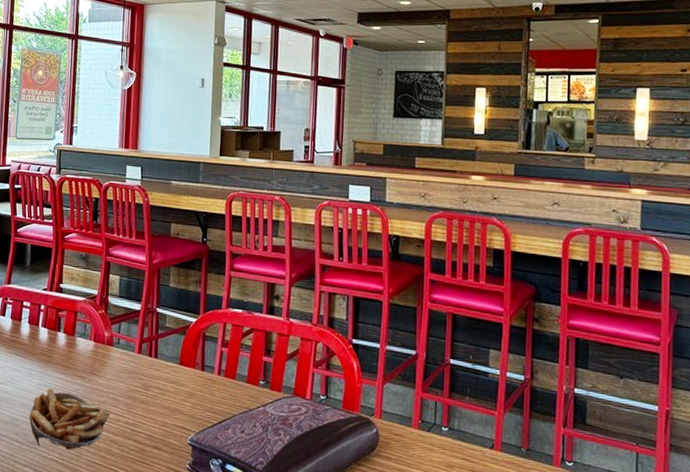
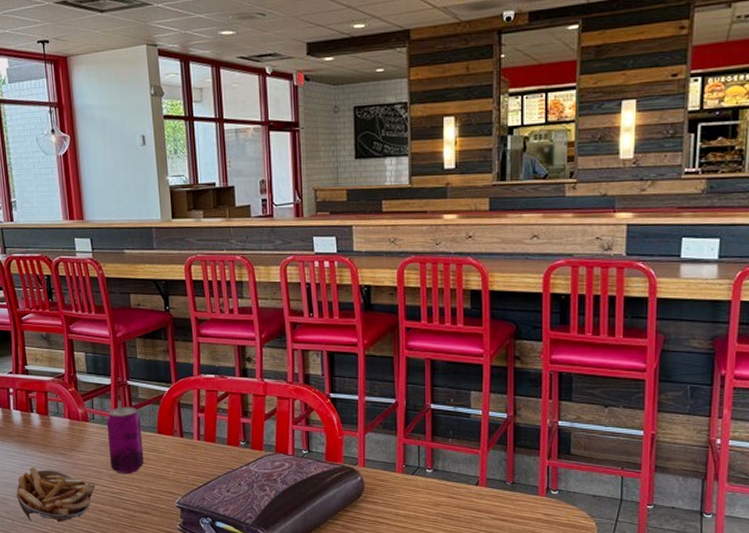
soda can: none [128,333,165,405] -> present [106,406,144,474]

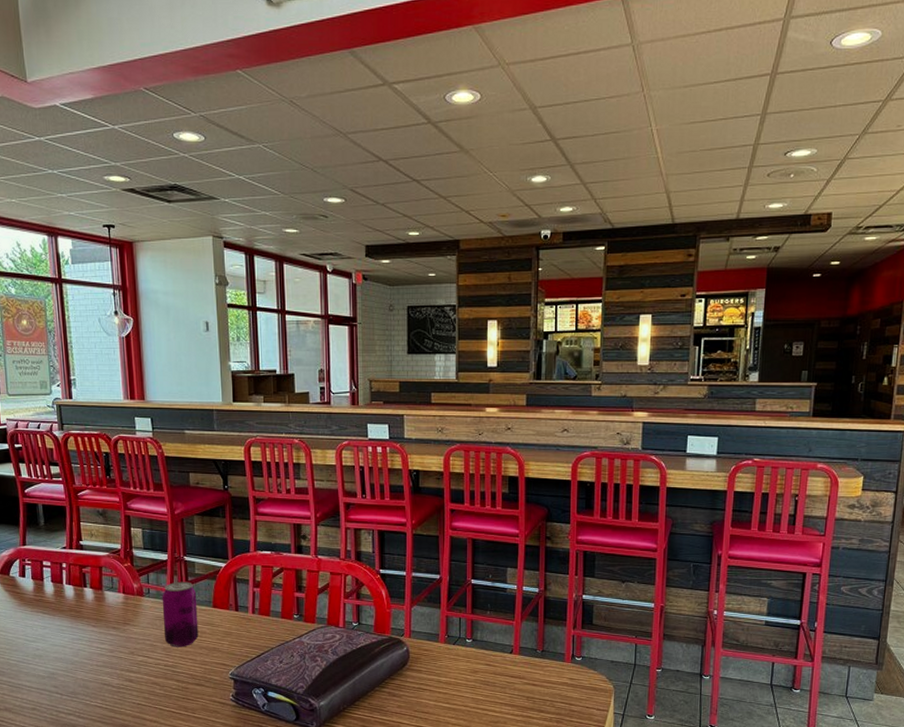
french fries: present [16,467,96,522] -> none [66,641,149,696]

